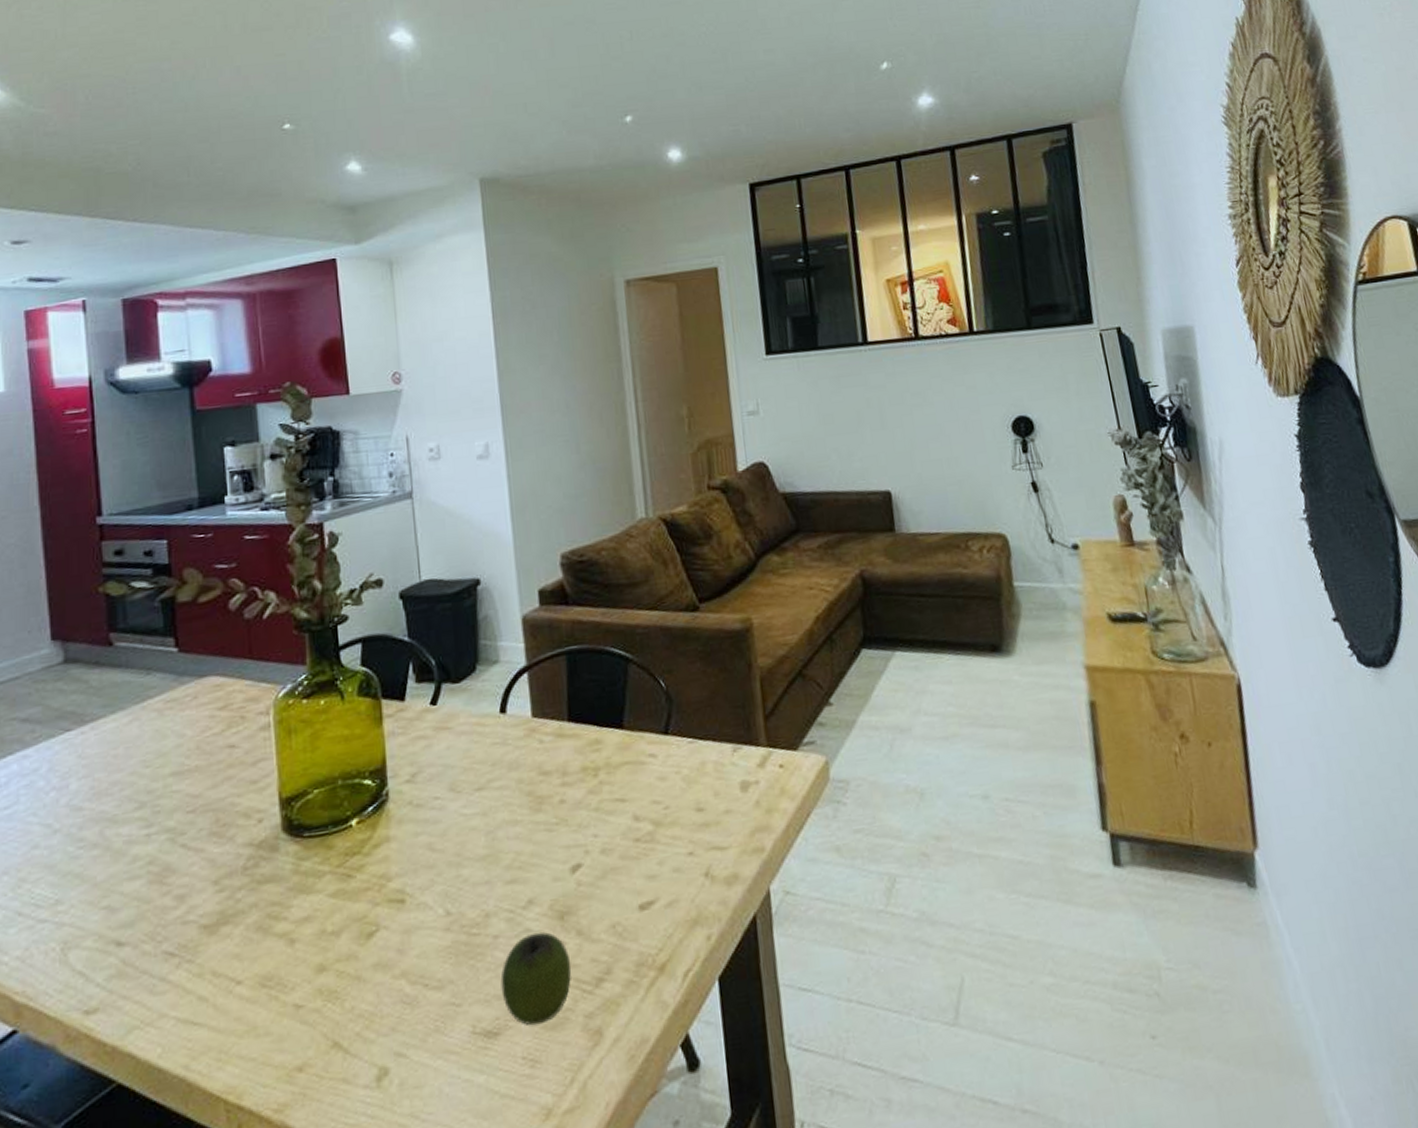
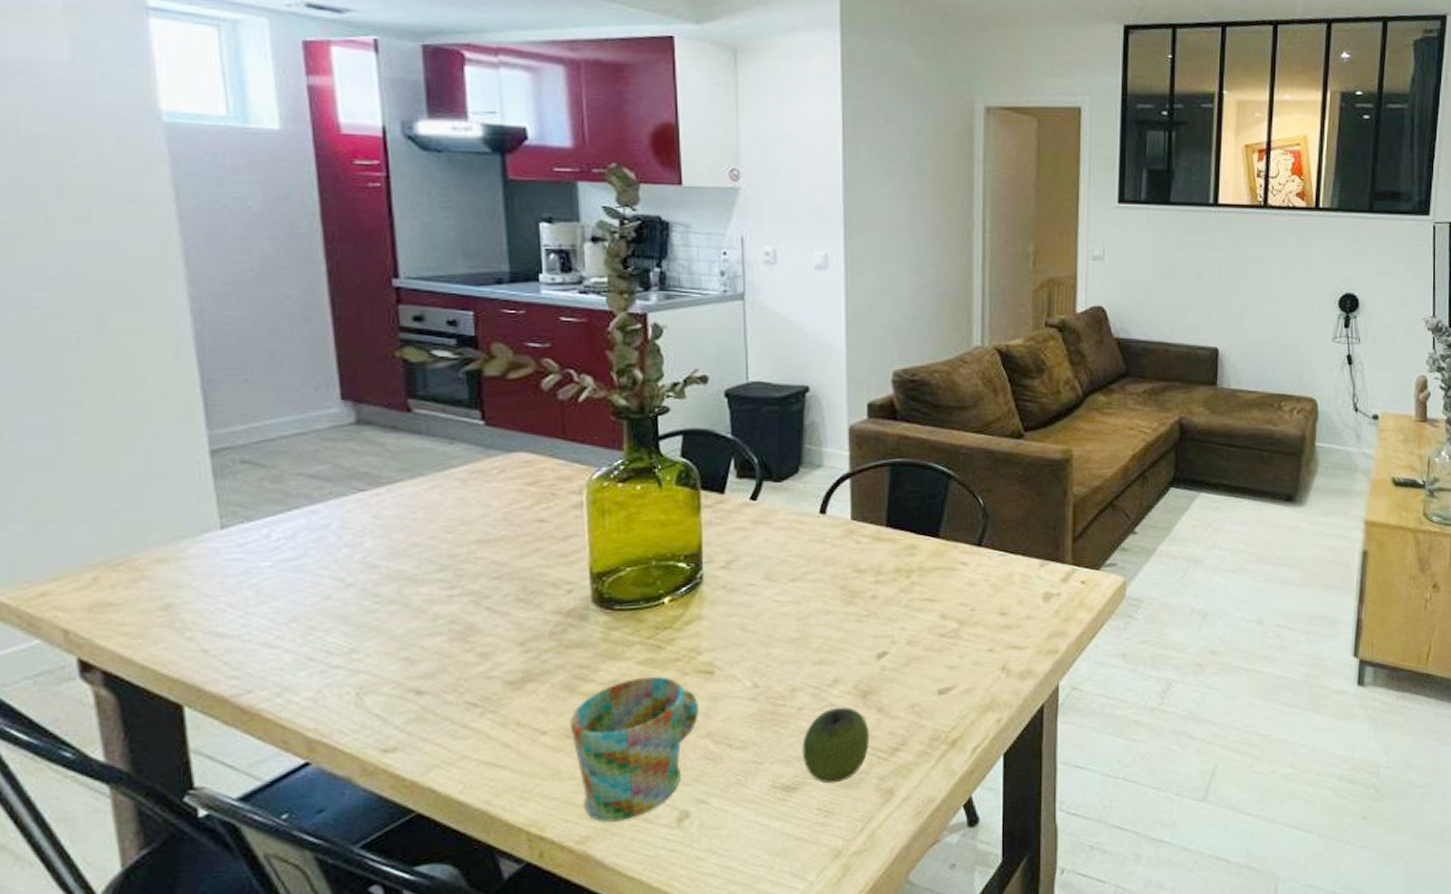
mug: none [264,909,392,1085] -> present [570,676,699,822]

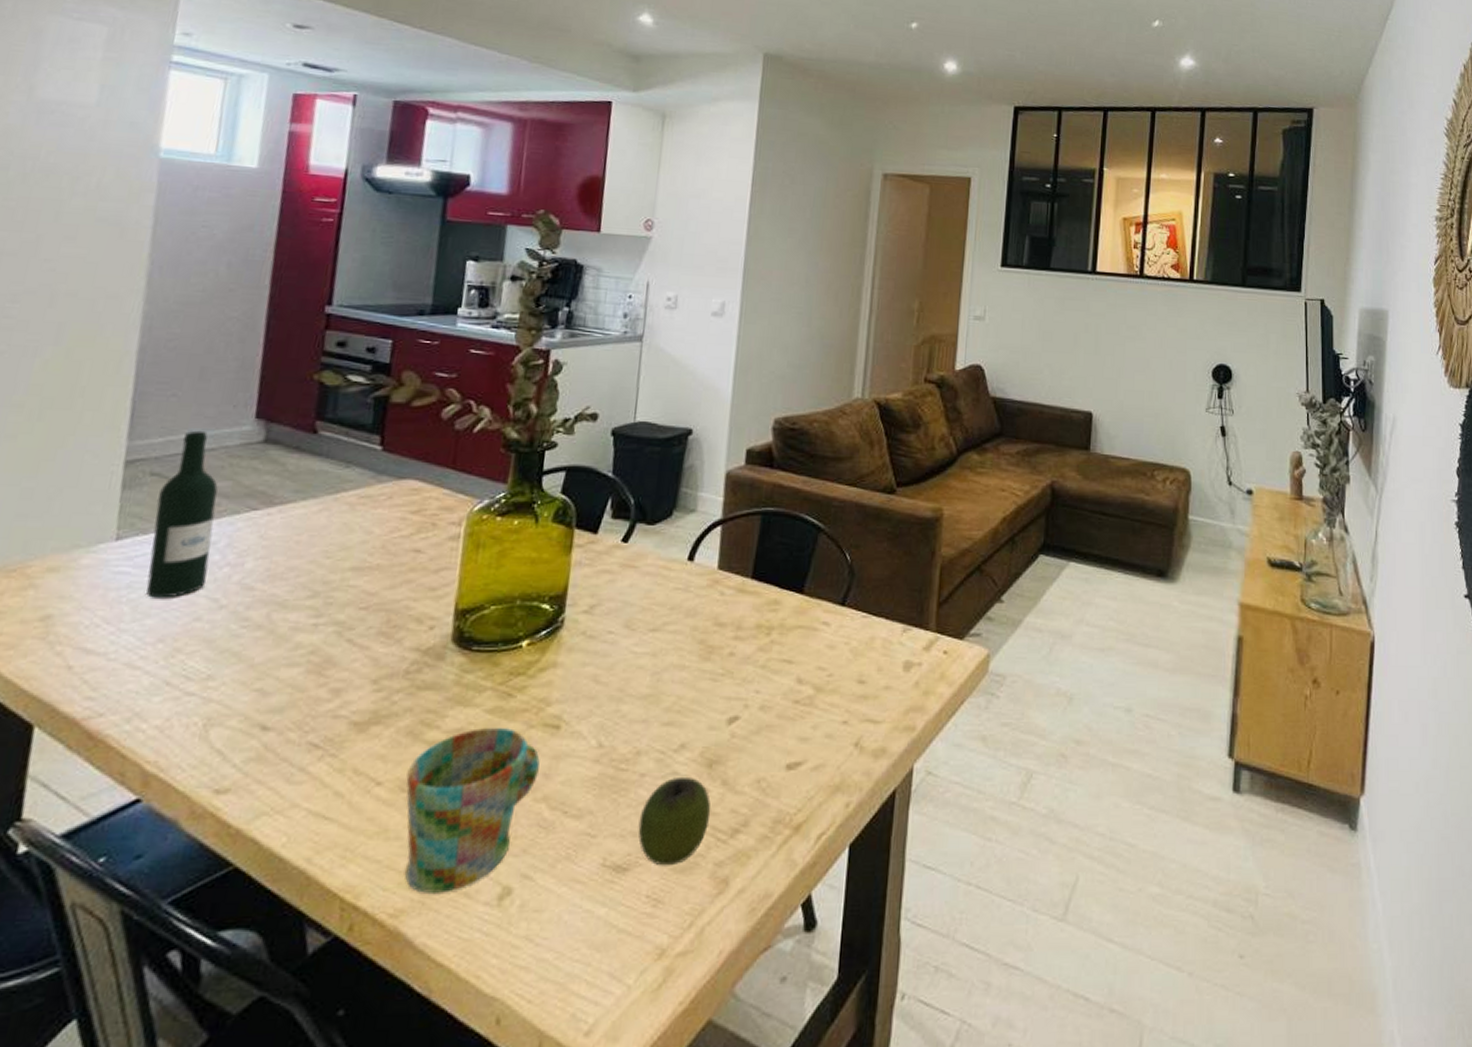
wine bottle: none [256,415,327,582] -> present [146,430,218,598]

